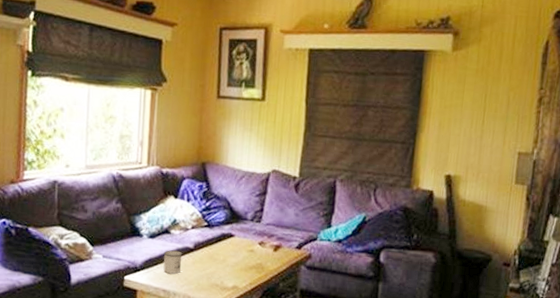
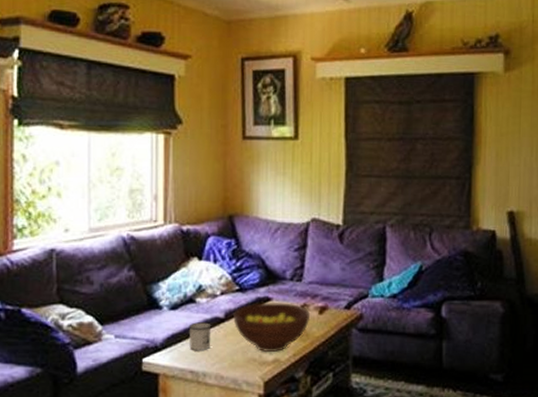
fruit bowl: none [201,238,266,280] -> present [233,303,311,353]

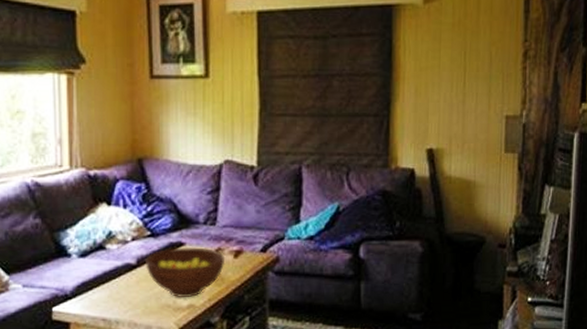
mug: present [188,322,212,350] -> none [99,269,123,298]

